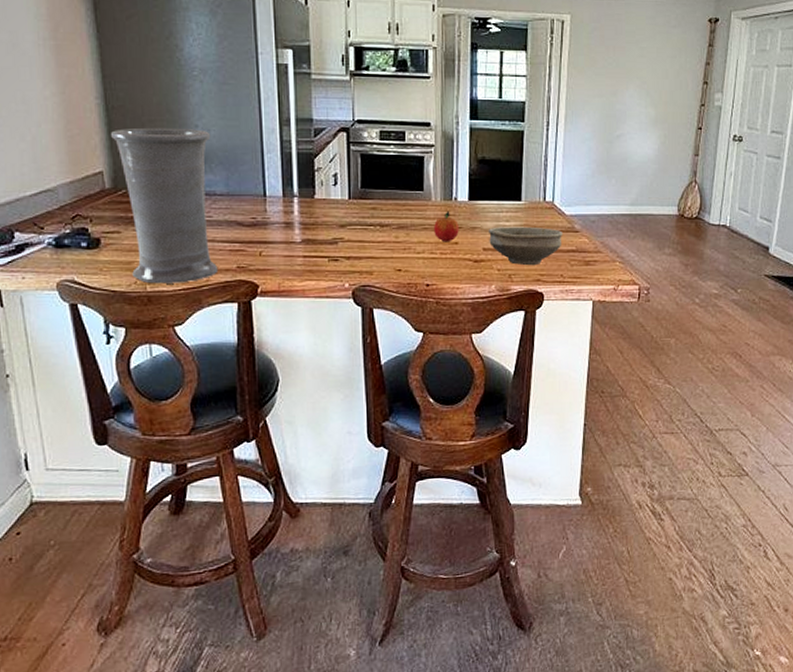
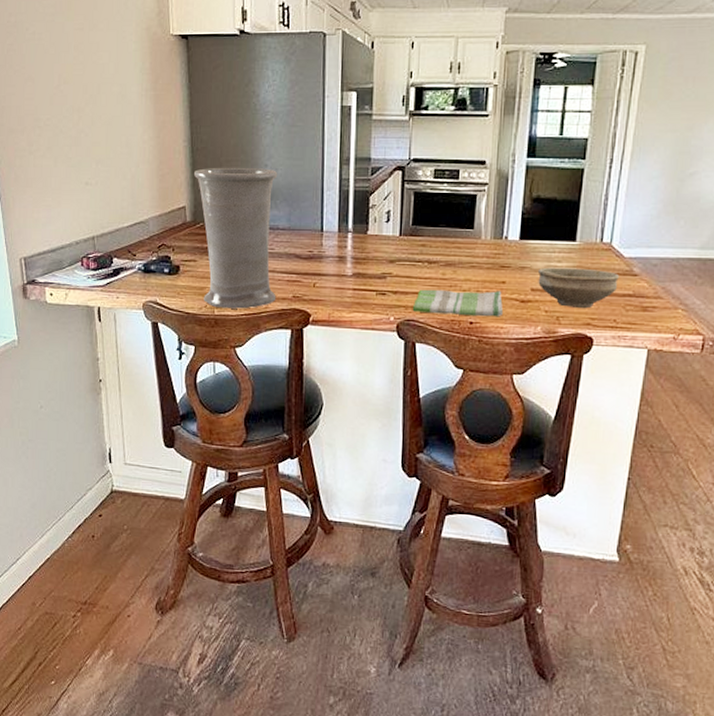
dish towel: none [368,252,457,279] -> present [413,289,503,317]
fruit: present [434,211,459,242] -> none [482,249,508,281]

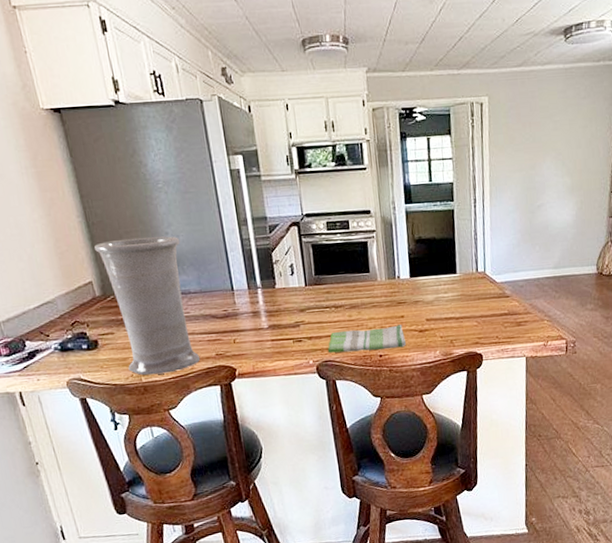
bowl: present [538,267,620,309] -> none [430,295,496,331]

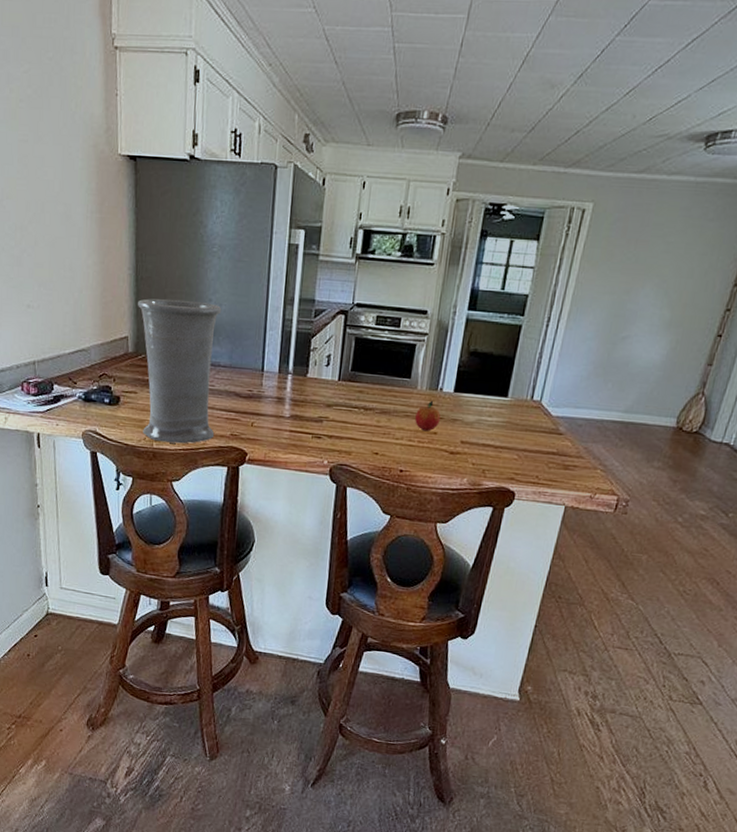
dish towel: present [328,324,406,353] -> none [347,435,433,467]
fruit: none [381,288,404,317] -> present [415,400,441,432]

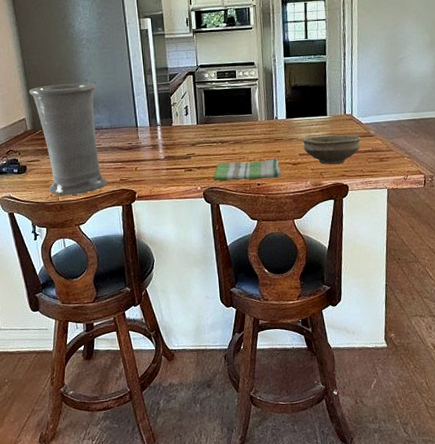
dish towel: none [347,435,433,467] -> present [214,158,281,181]
fruit: present [415,400,441,432] -> none [261,127,280,152]
bowl: none [468,421,546,464] -> present [303,135,361,165]

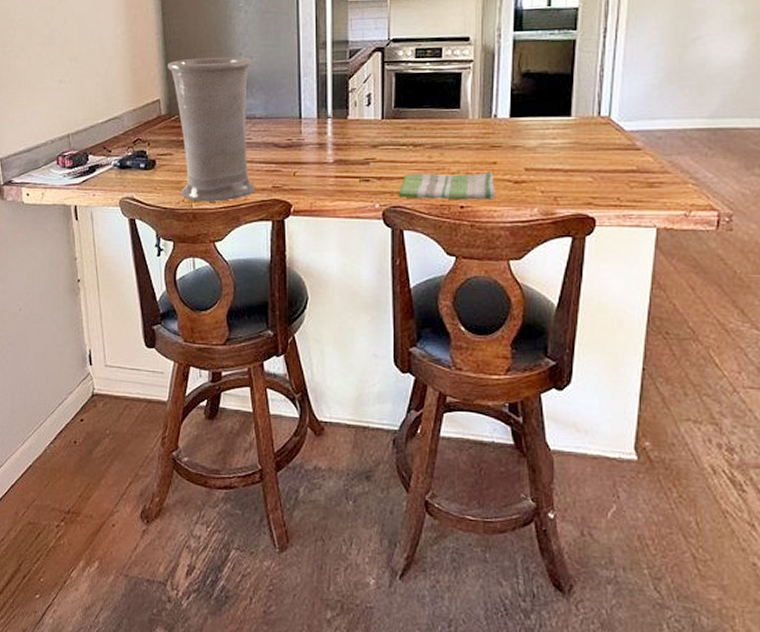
bowl: present [303,135,361,165] -> none [532,144,622,188]

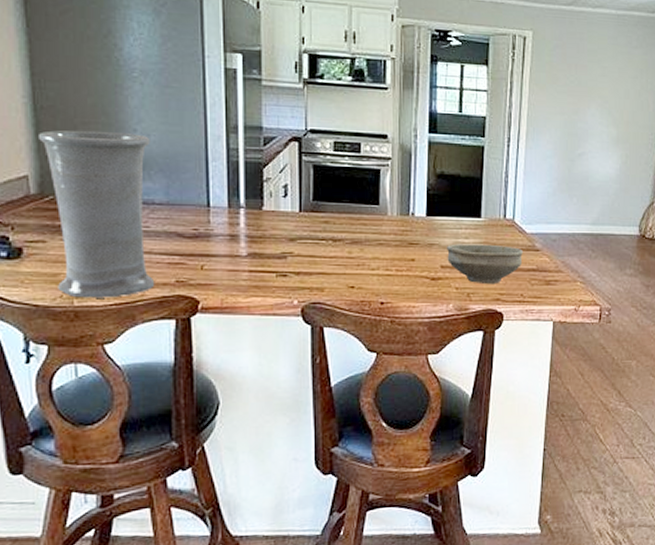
dish towel: present [399,172,495,200] -> none [319,269,413,296]
bowl: none [532,144,622,188] -> present [447,244,524,285]

